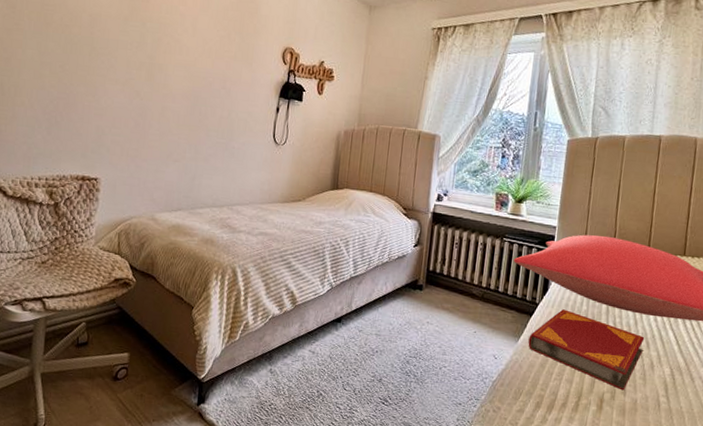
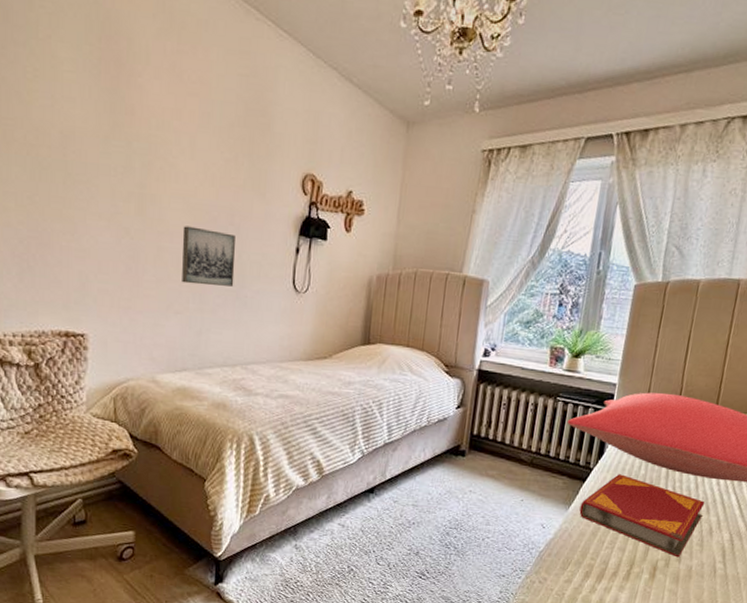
wall art: none [181,89,226,139] -> present [182,226,236,287]

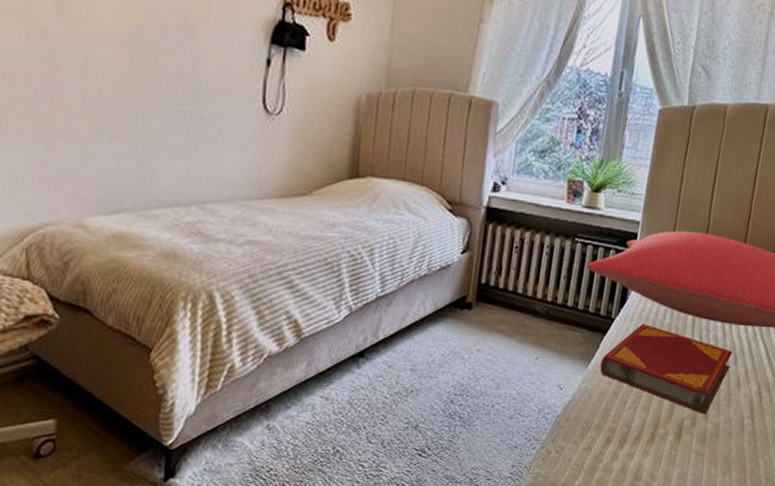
wall art: present [182,226,236,287] -> none [118,27,189,106]

